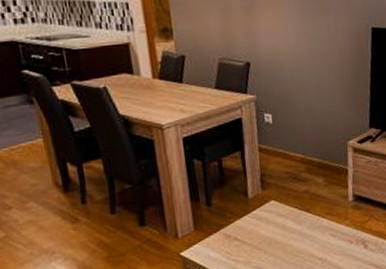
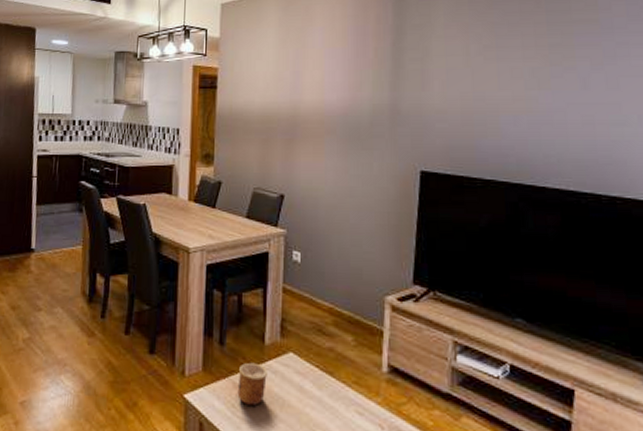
cup: none [228,214,255,249] -> present [237,362,269,406]

